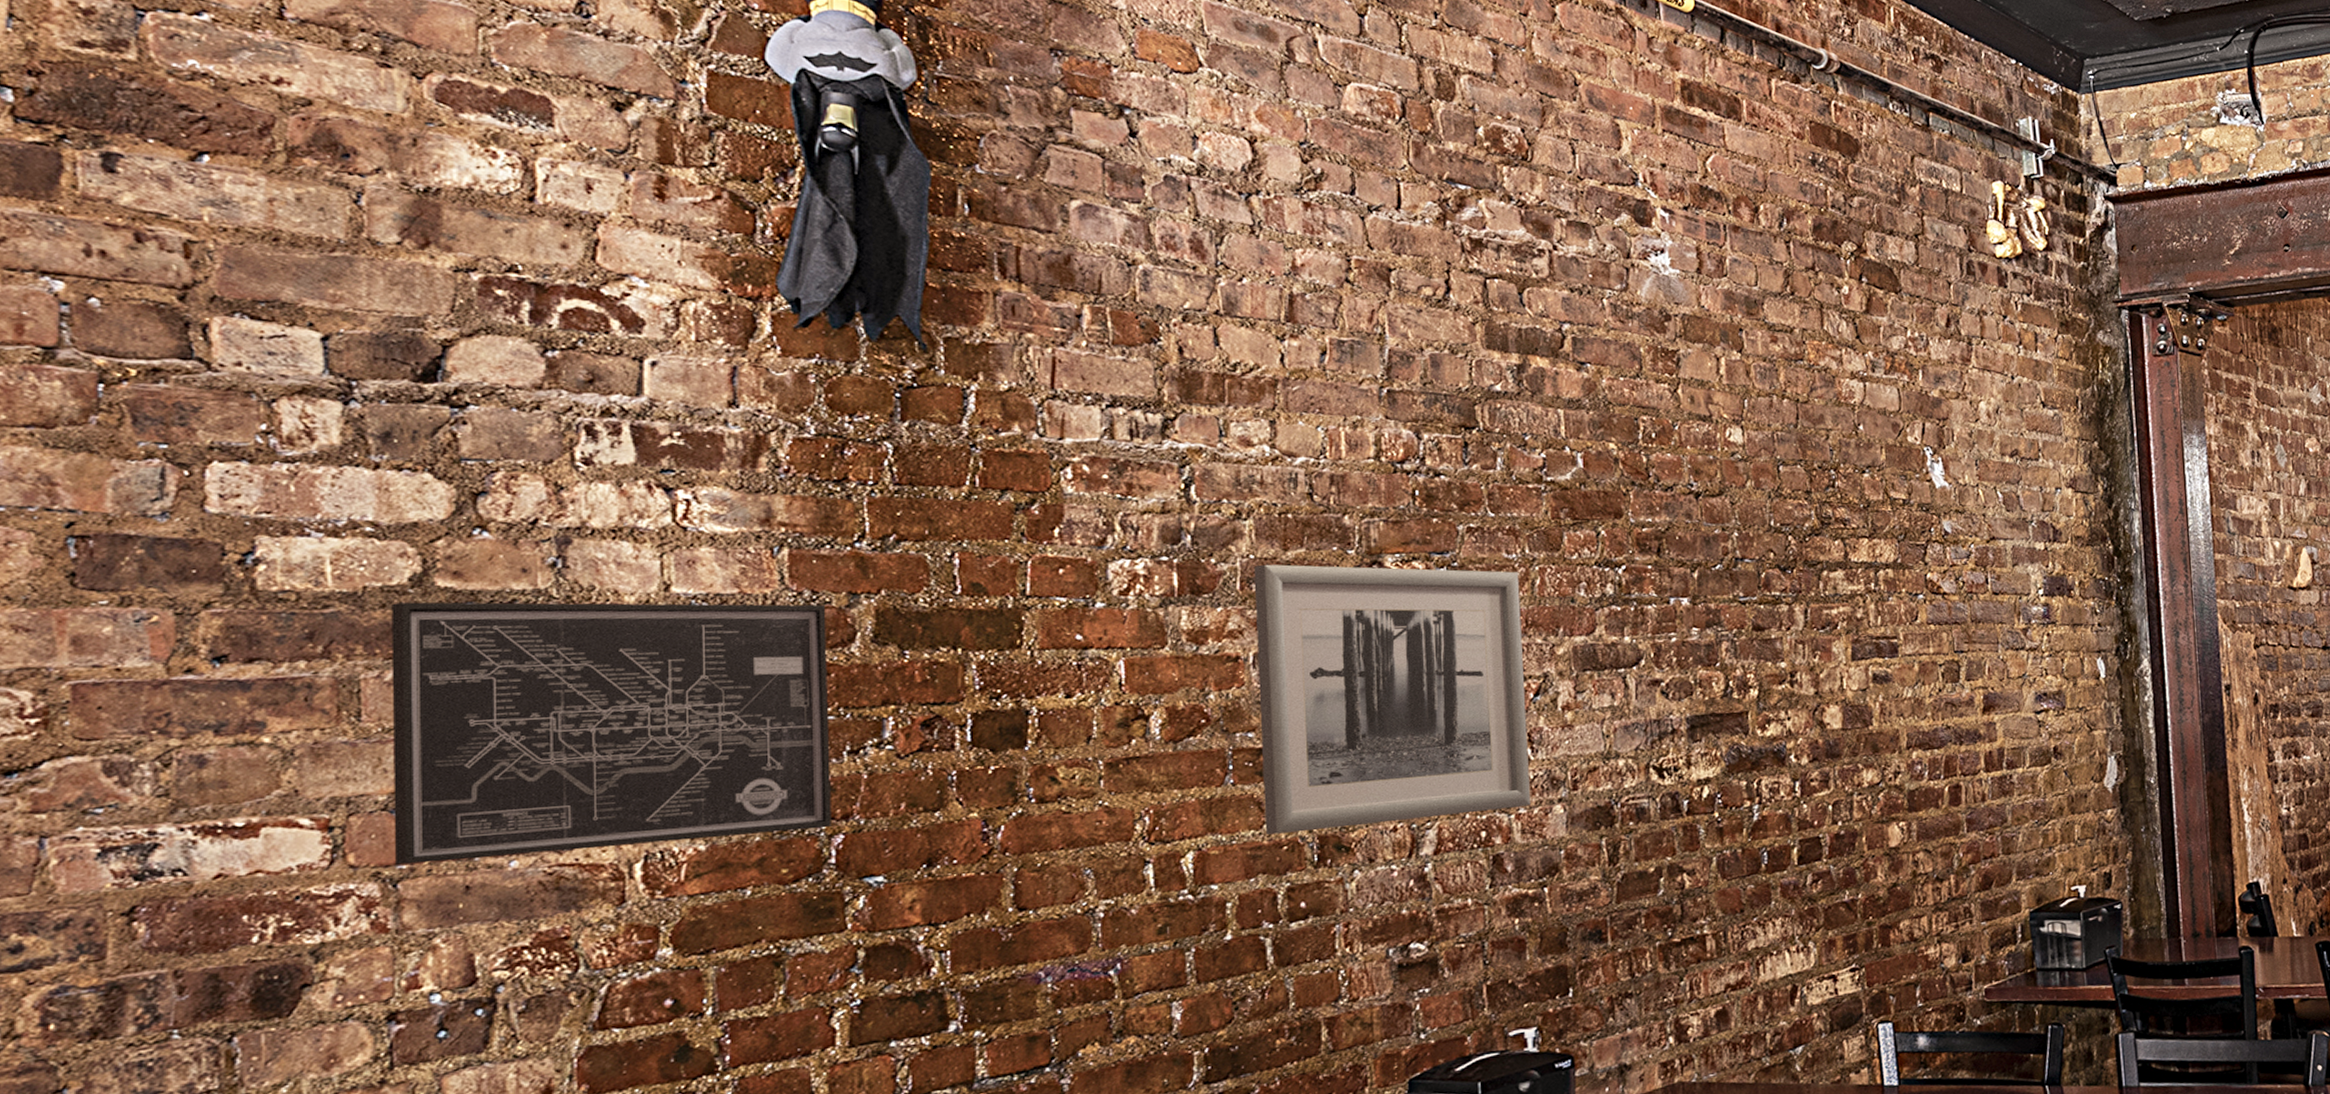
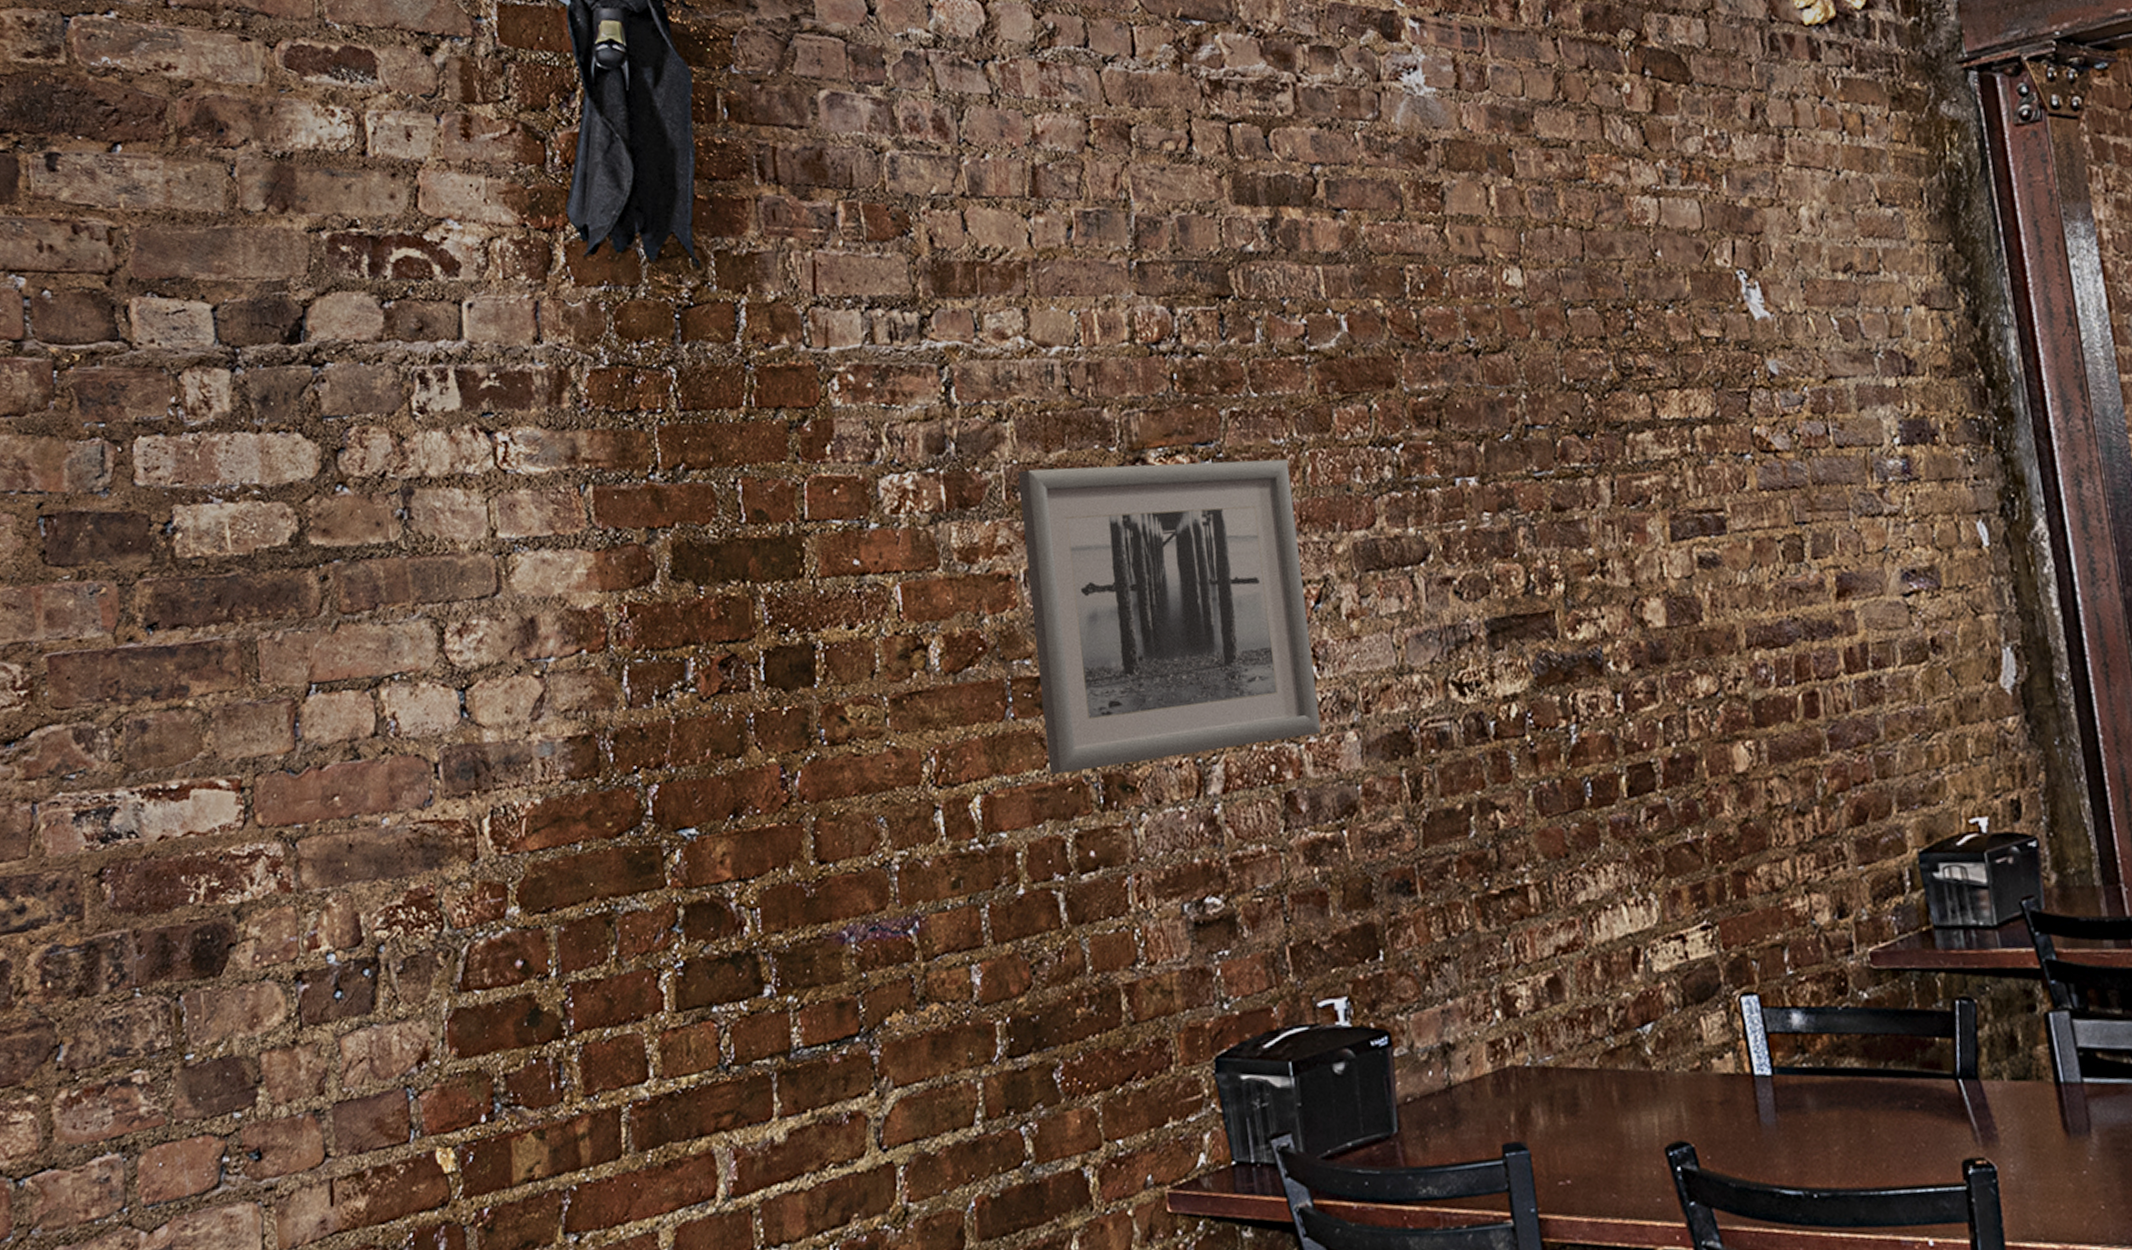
wall art: present [391,601,831,865] -> none [277,542,647,824]

